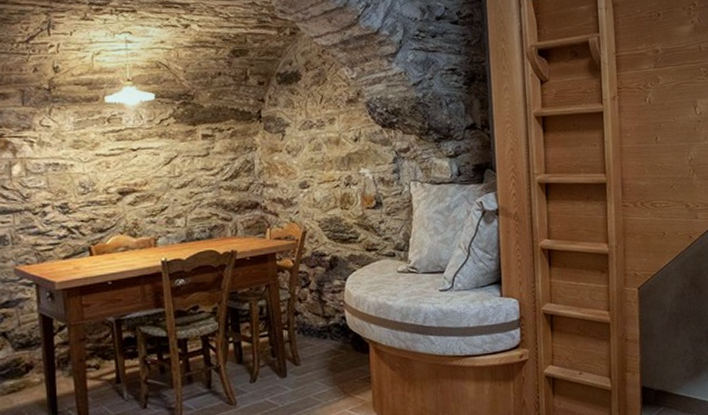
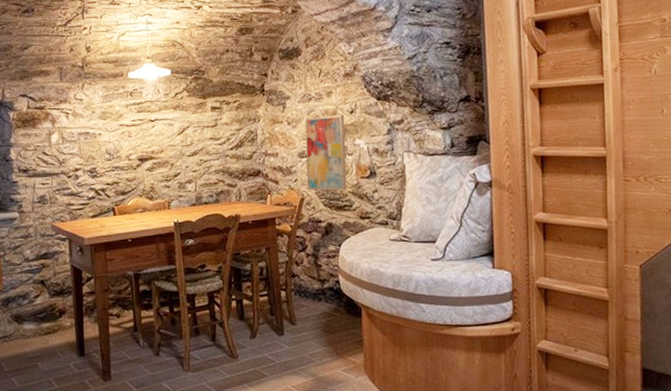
wall art: none [306,142,352,223] -> present [304,114,347,191]

